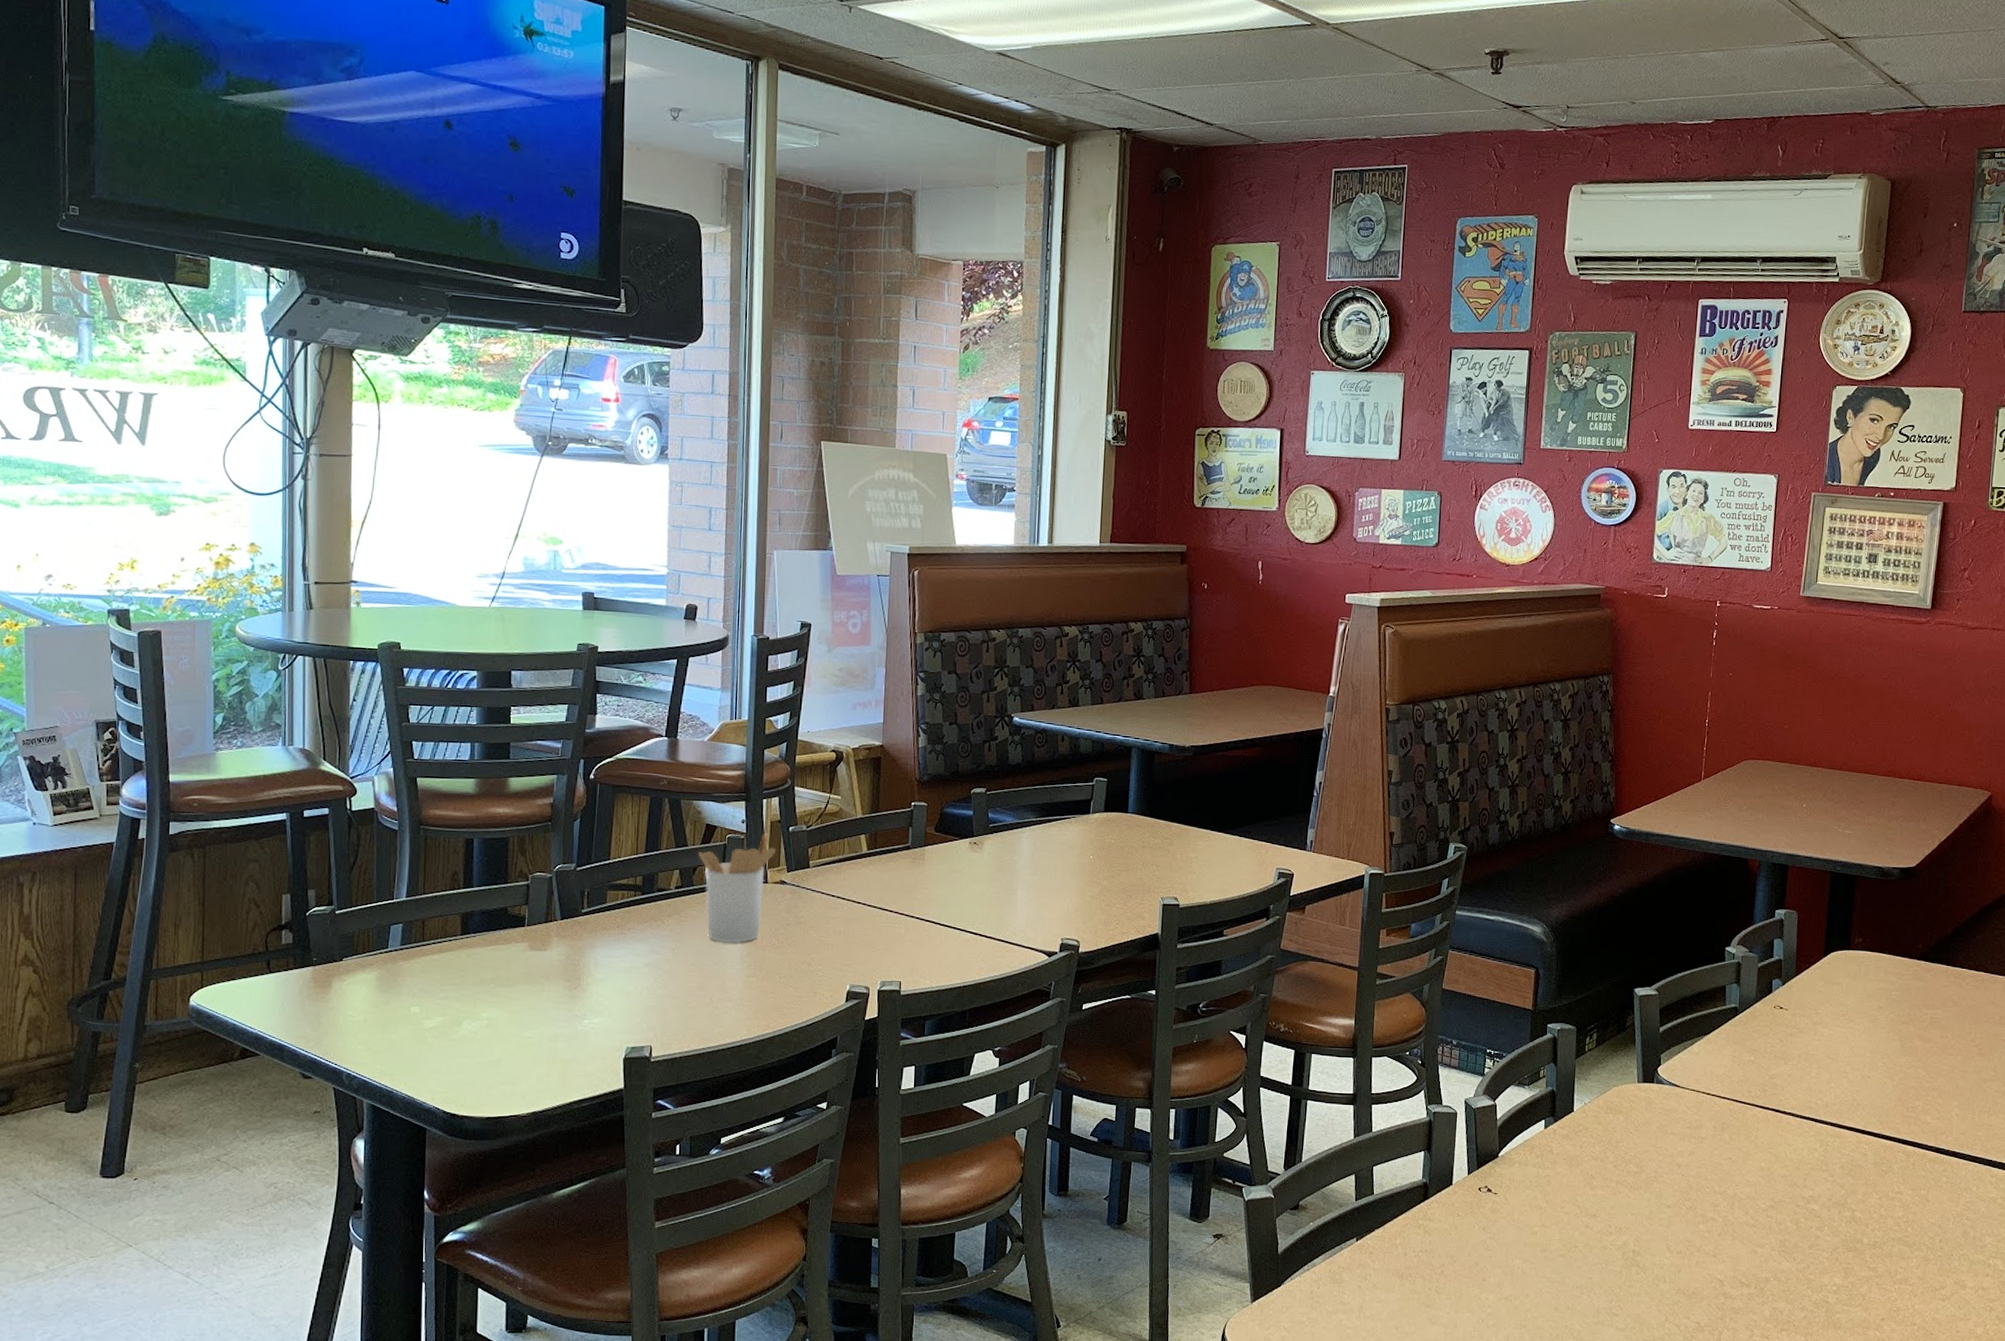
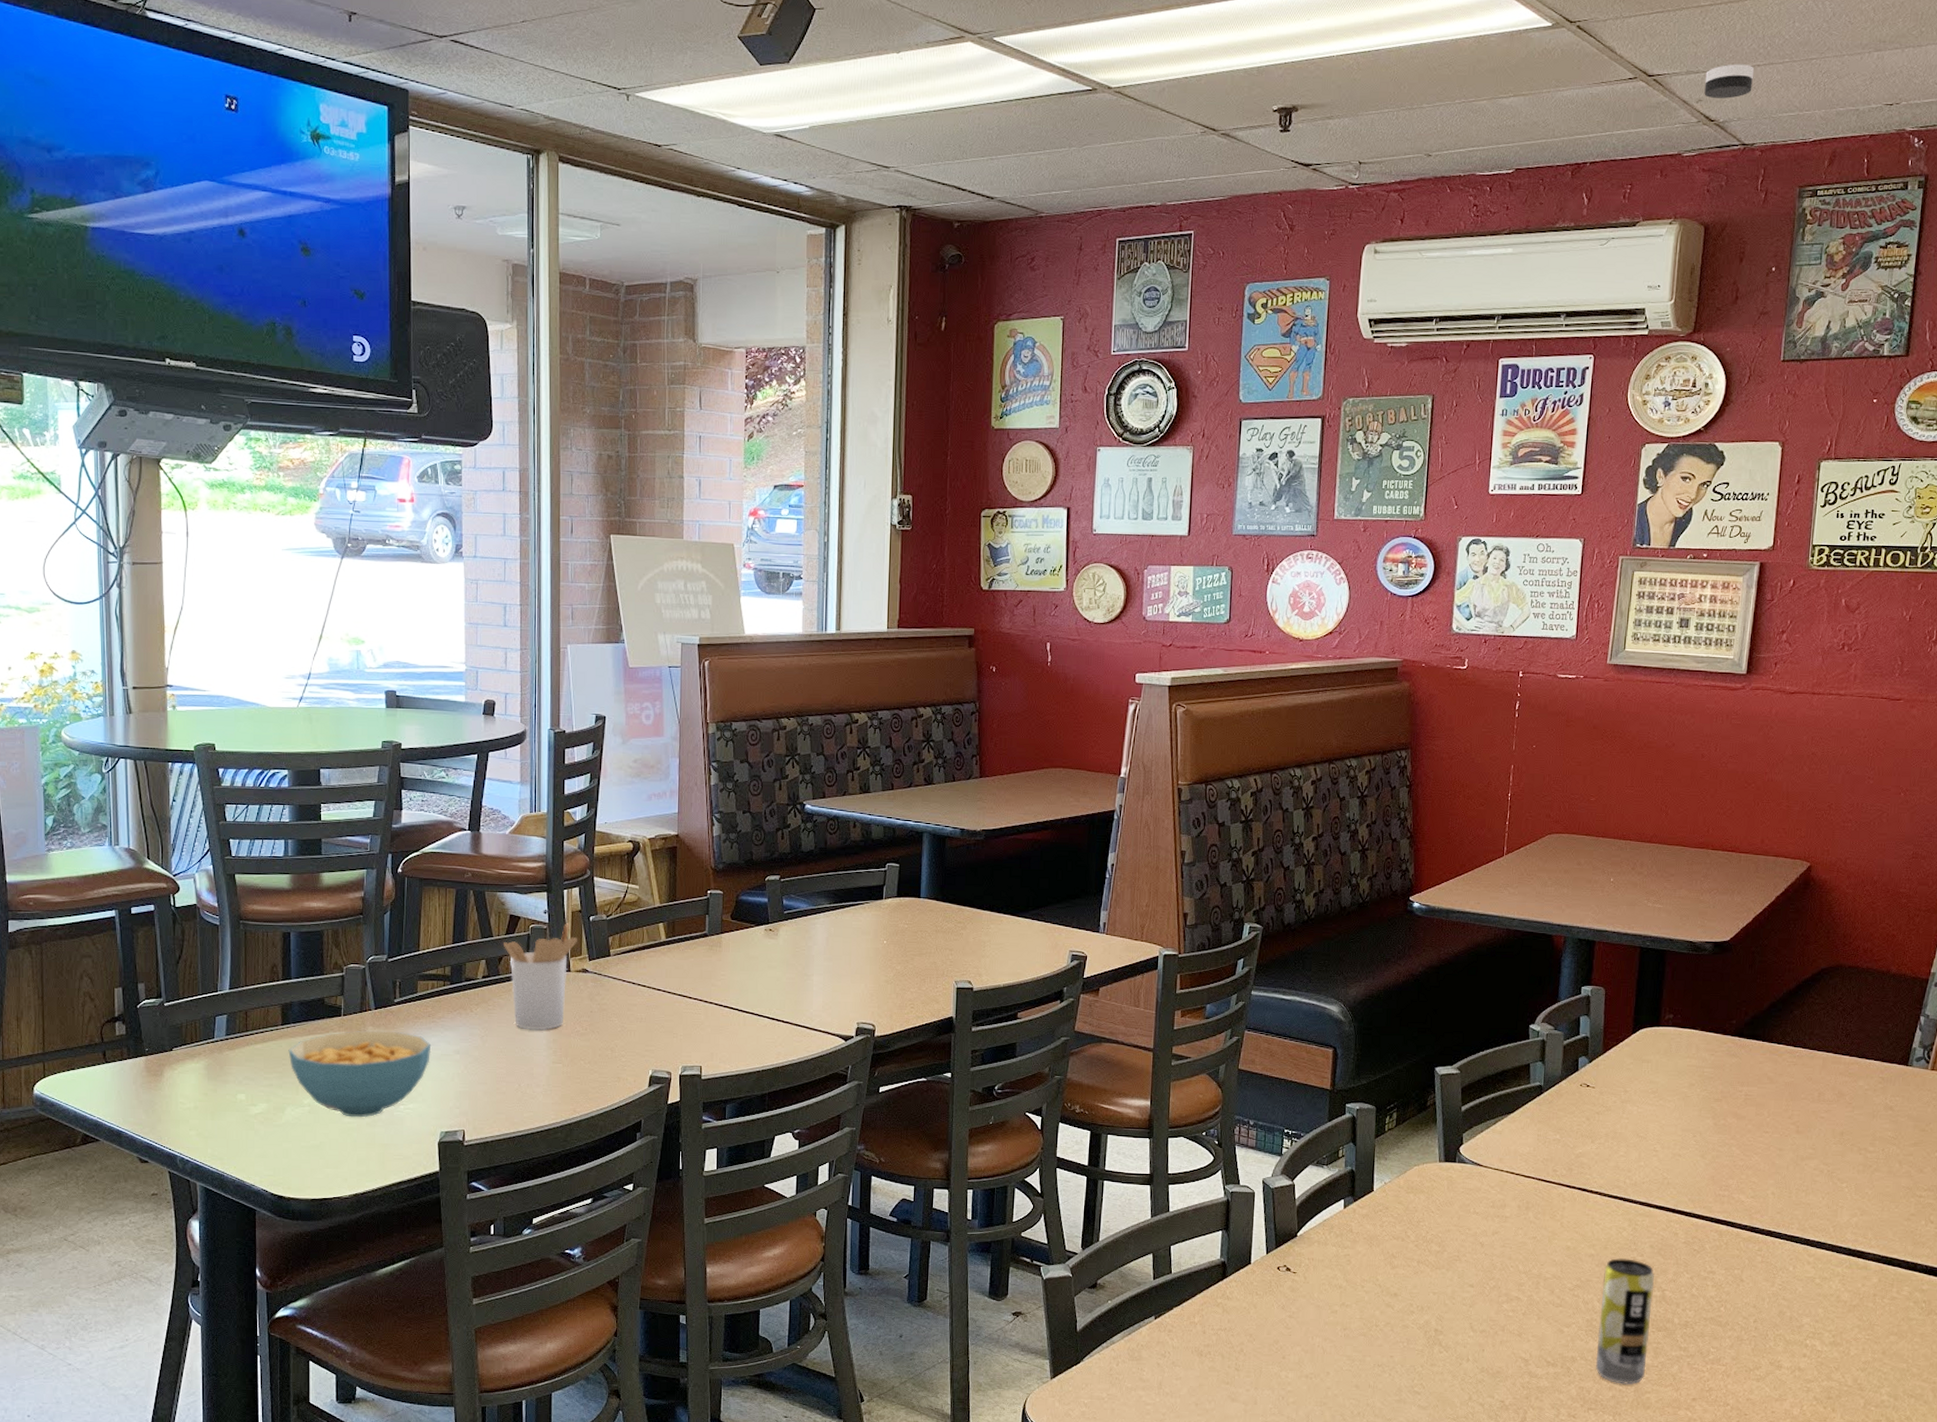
cereal bowl: none [467,942,620,1032] -> present [288,1031,432,1118]
beverage can: none [1788,1179,1845,1305] -> present [1595,1258,1655,1385]
smoke detector: none [1891,31,1936,63] -> present [1704,64,1754,99]

